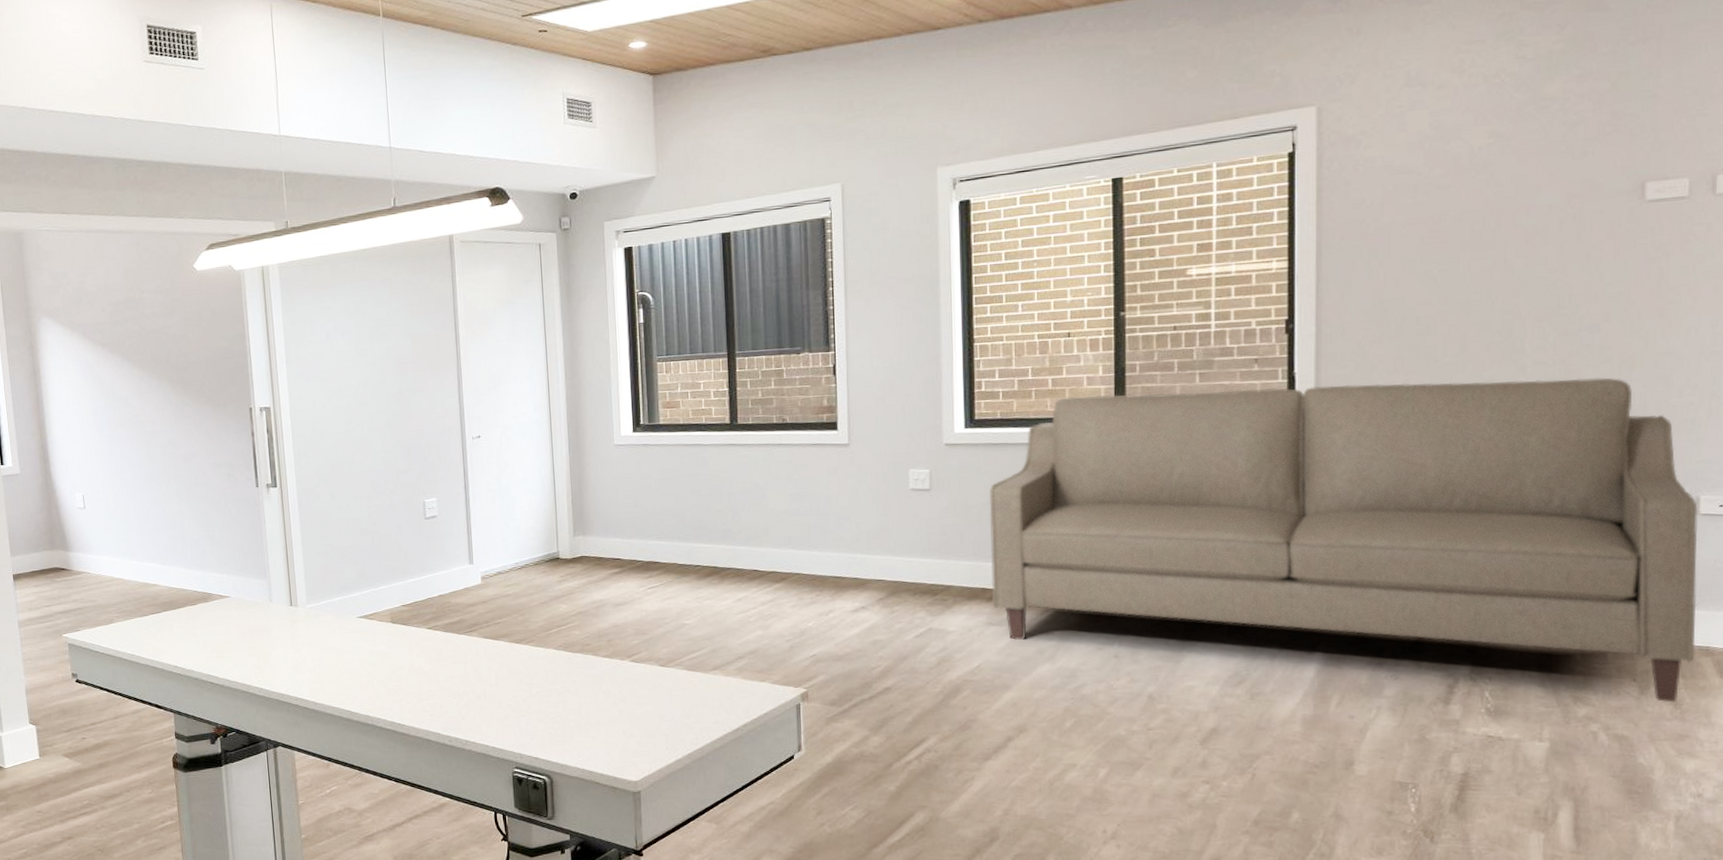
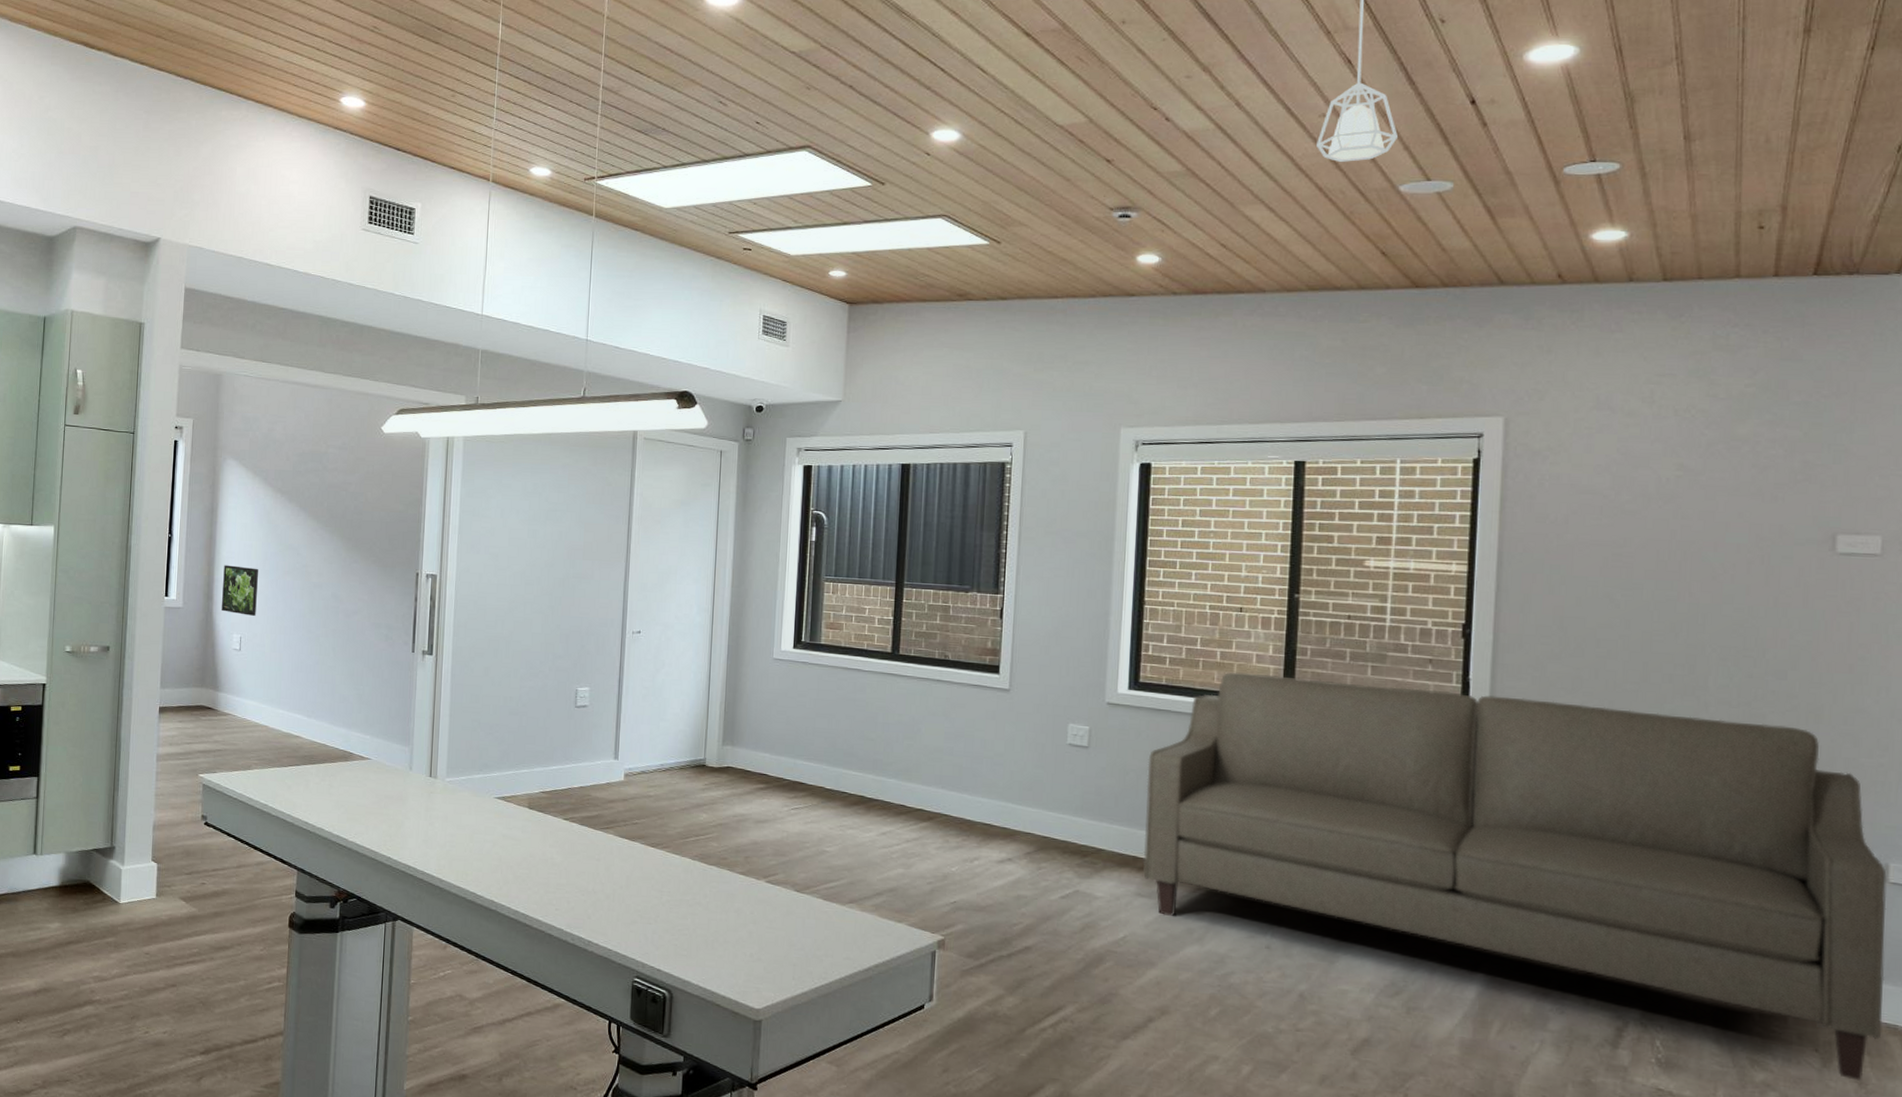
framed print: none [55,424,95,473] -> present [222,565,258,616]

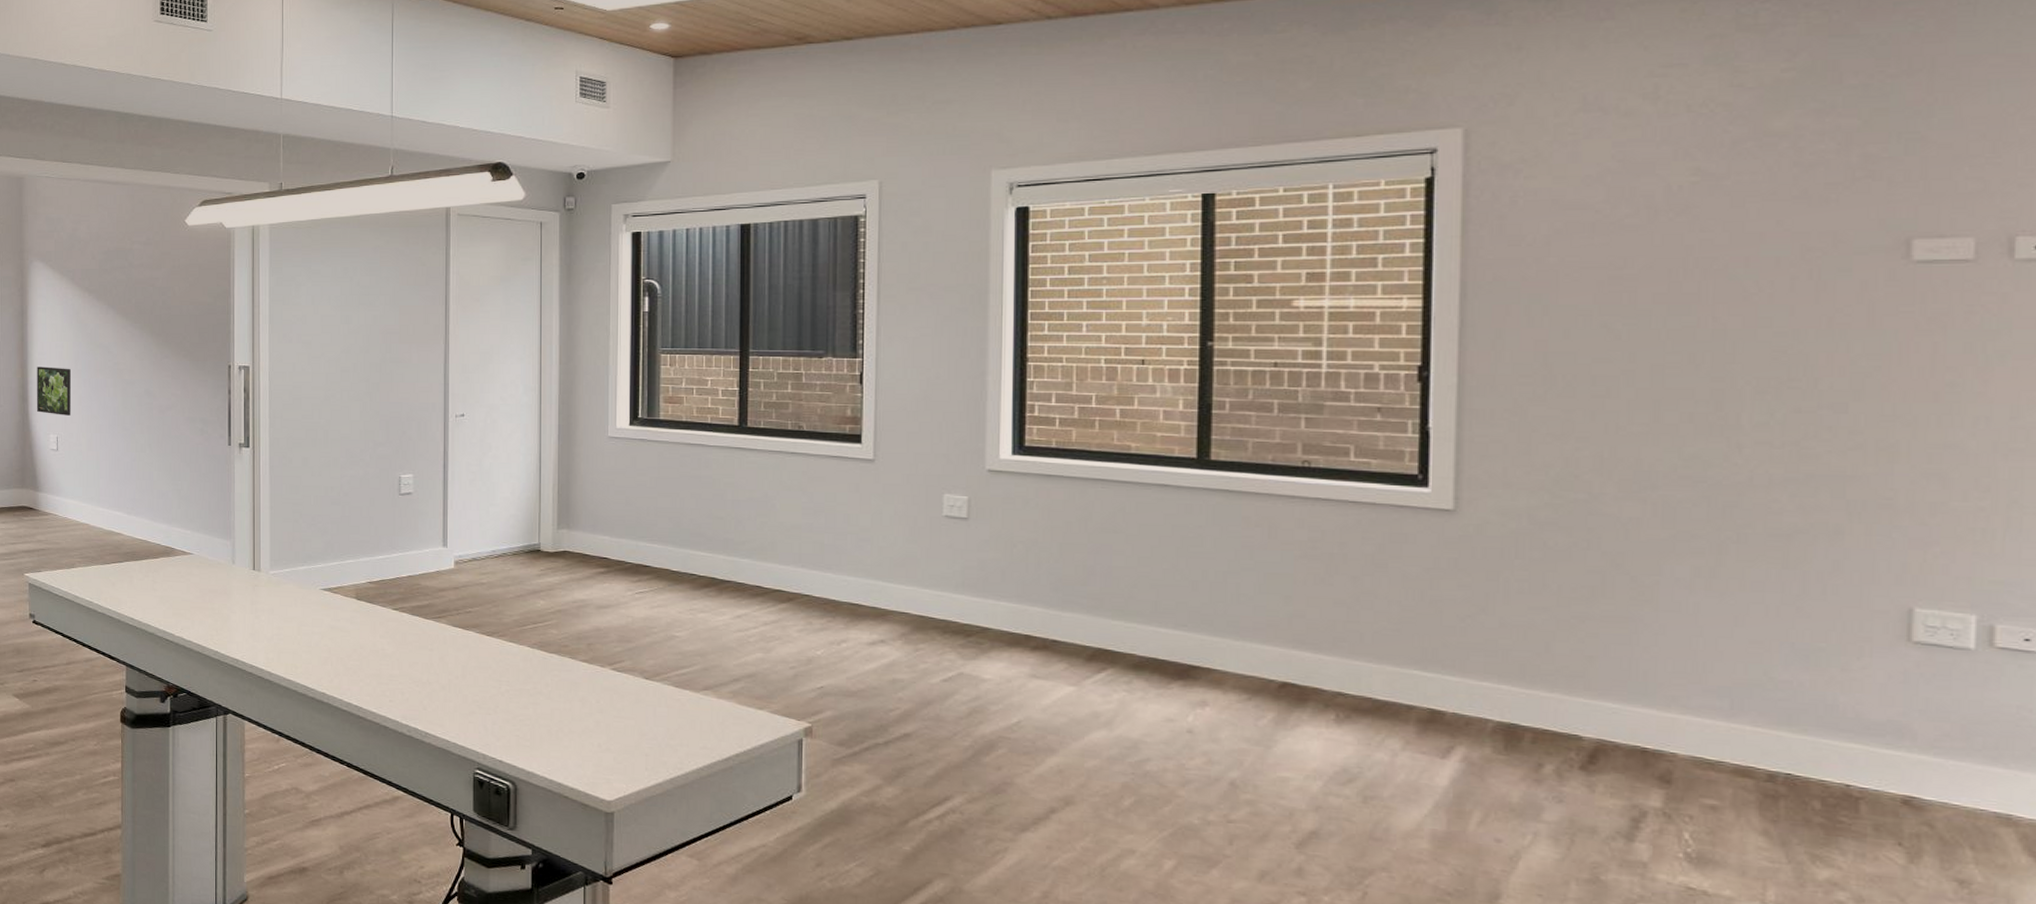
sofa: present [1143,671,1887,1081] -> none [1038,431,1993,880]

